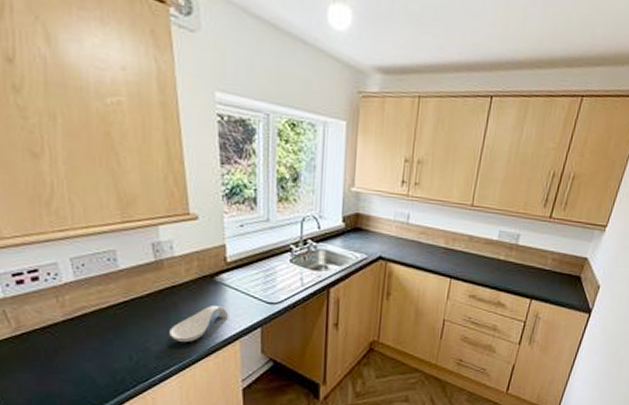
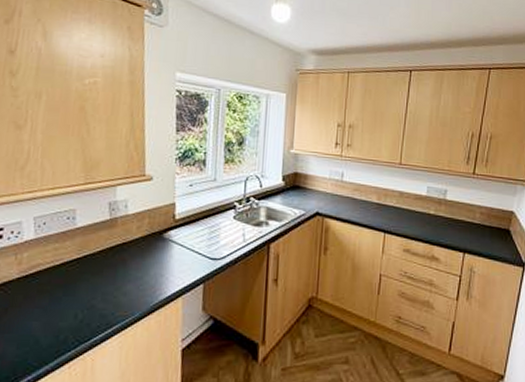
spoon rest: present [169,306,229,342] -> none [115,262,174,299]

